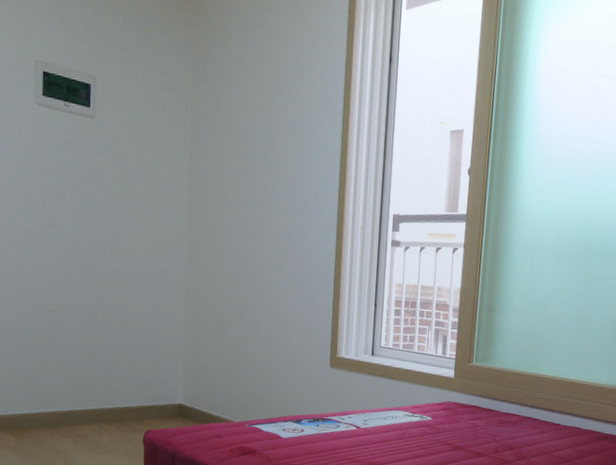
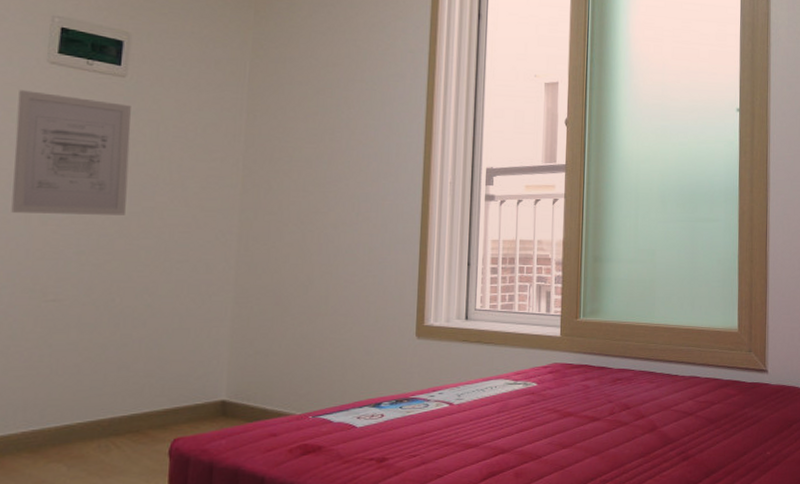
wall art: none [17,128,101,243] -> present [11,90,131,216]

